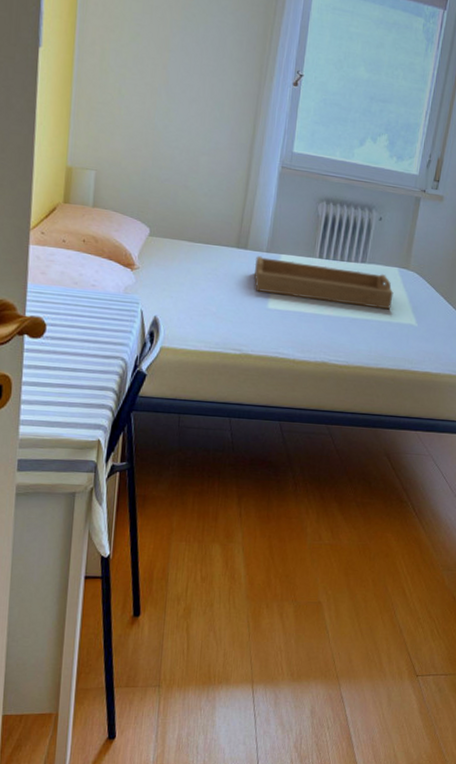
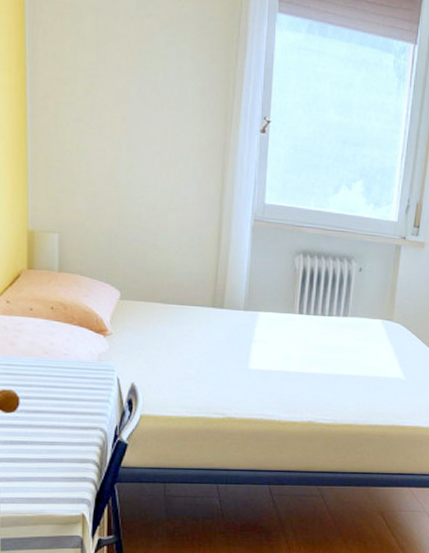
serving tray: present [254,255,394,310] -> none [232,314,378,364]

